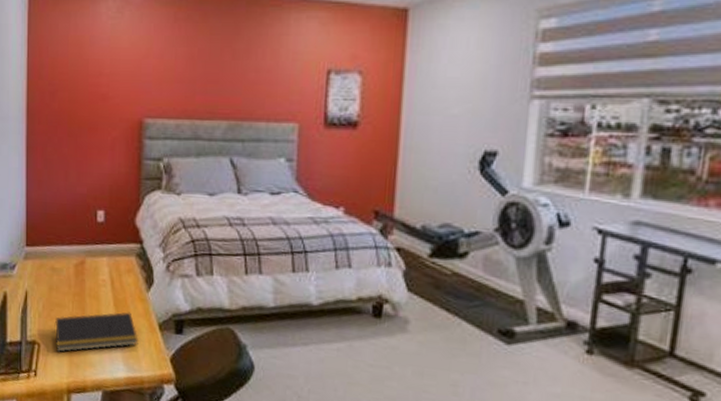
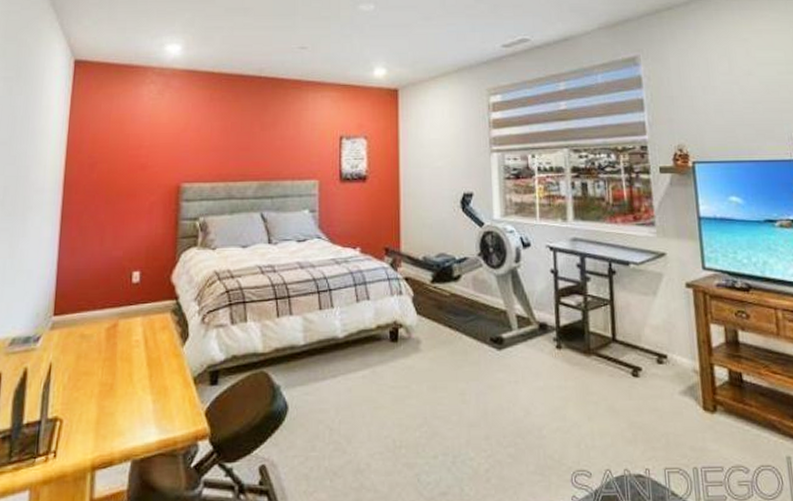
notepad: present [54,312,139,352] -> none [80,370,172,425]

